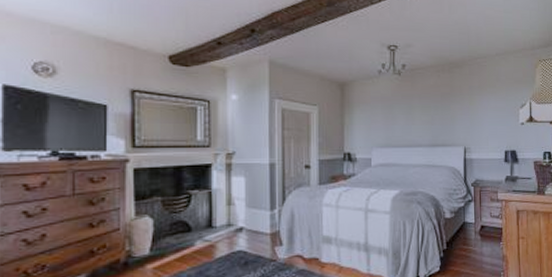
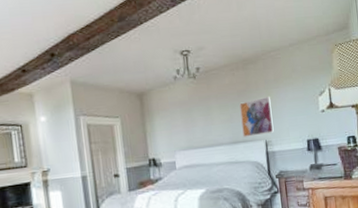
wall art: none [442,102,474,141] -> present [239,96,274,137]

